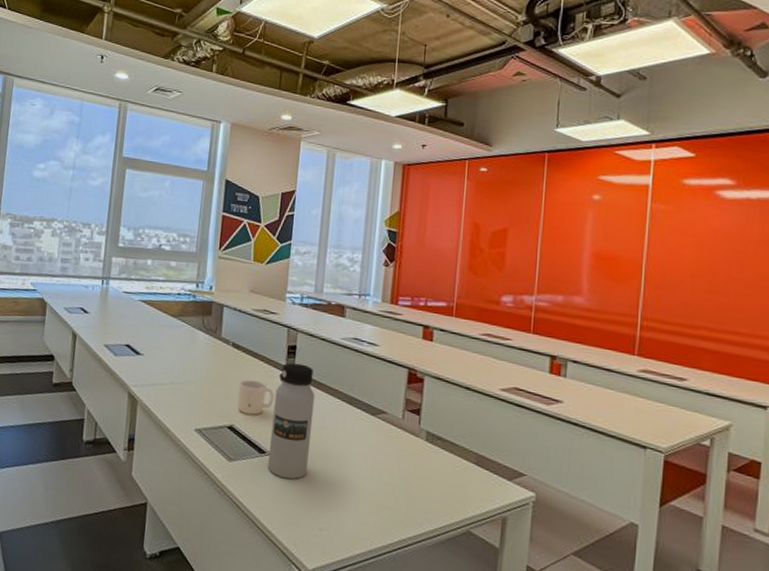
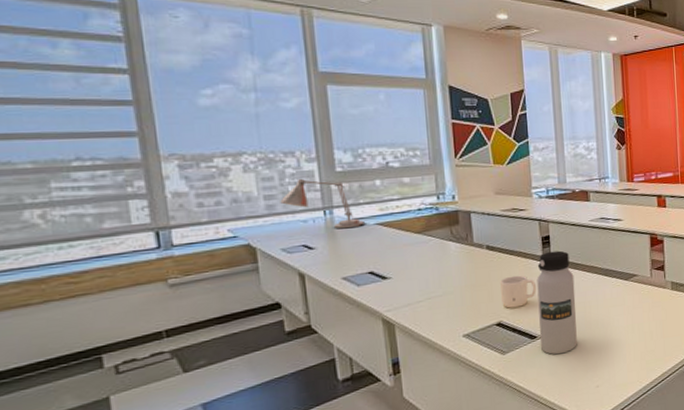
desk lamp: none [72,248,133,301] -> present [280,178,366,229]

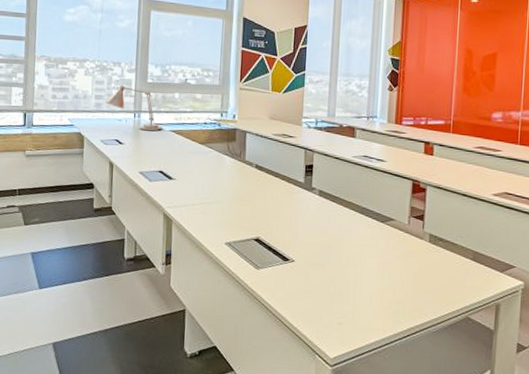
mug: present [500,275,536,309] -> none [262,196,295,228]
water bottle: present [537,250,577,355] -> none [292,180,331,282]

